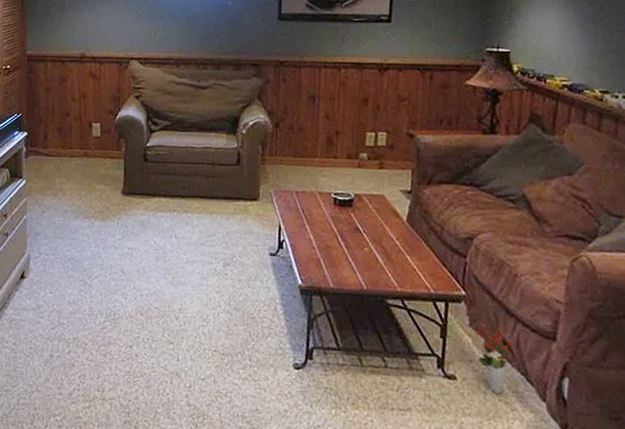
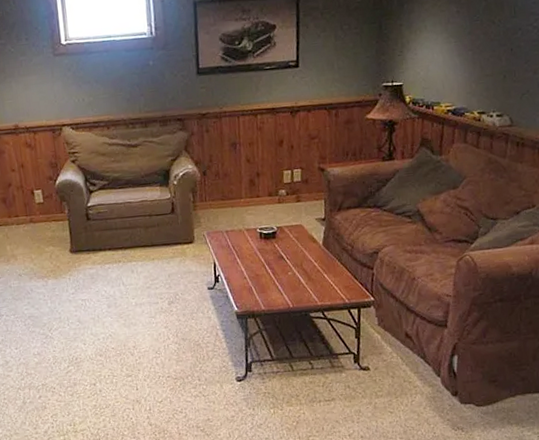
decorative plant: present [475,322,513,394] -> none [383,321,413,377]

